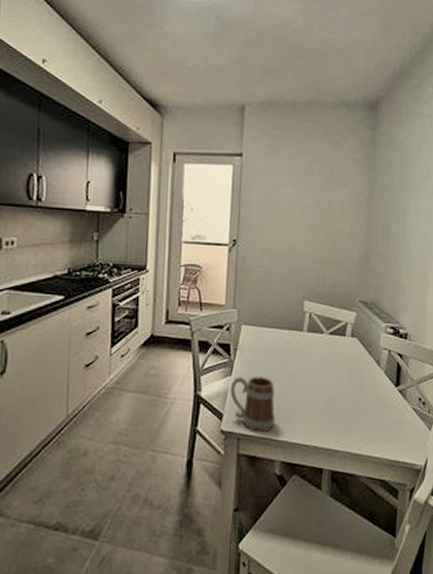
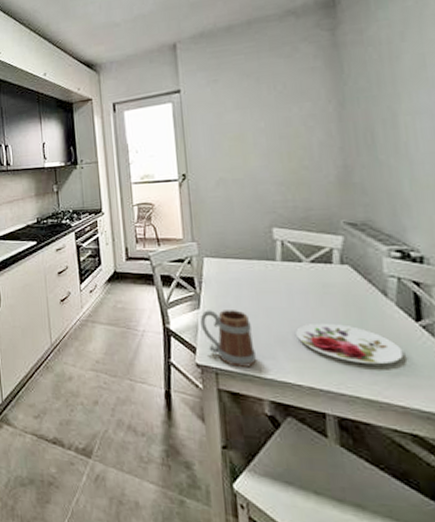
plate: none [310,388,384,424] -> present [296,322,404,365]

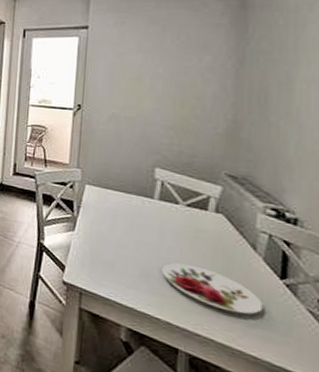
mug: present [200,310,257,367] -> none [72,233,121,293]

